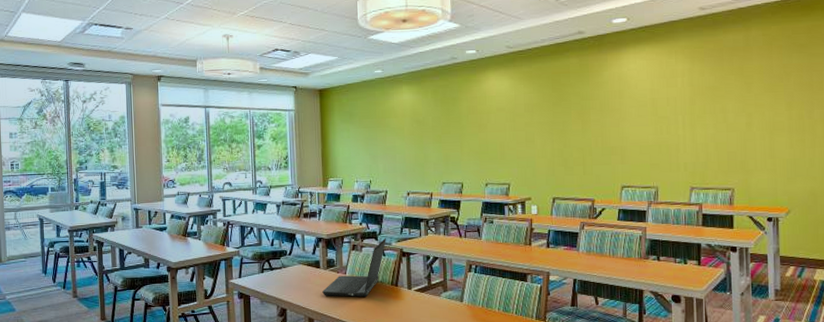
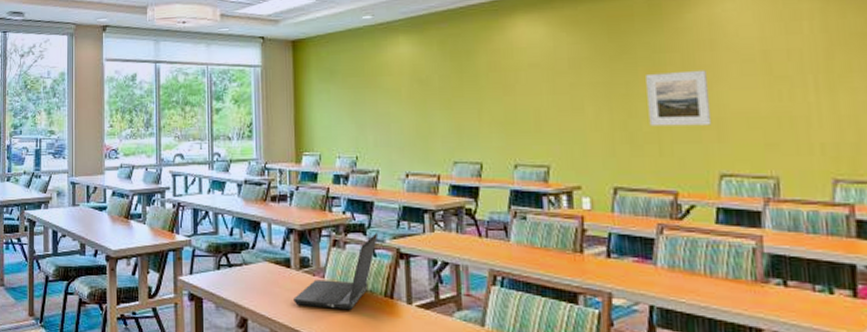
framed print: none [576,112,618,153] -> present [646,70,712,127]

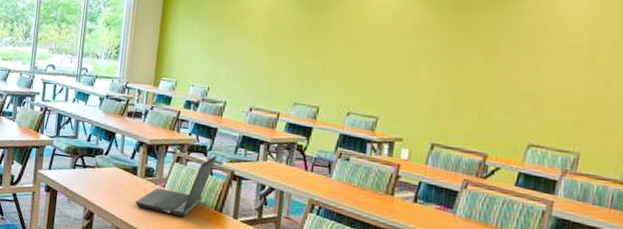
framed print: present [646,70,712,127] -> none [474,47,536,100]

